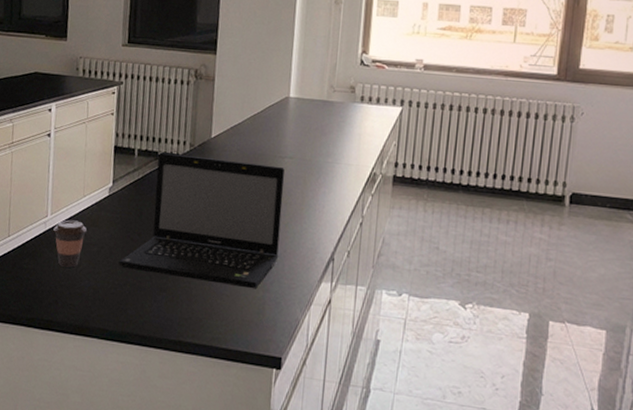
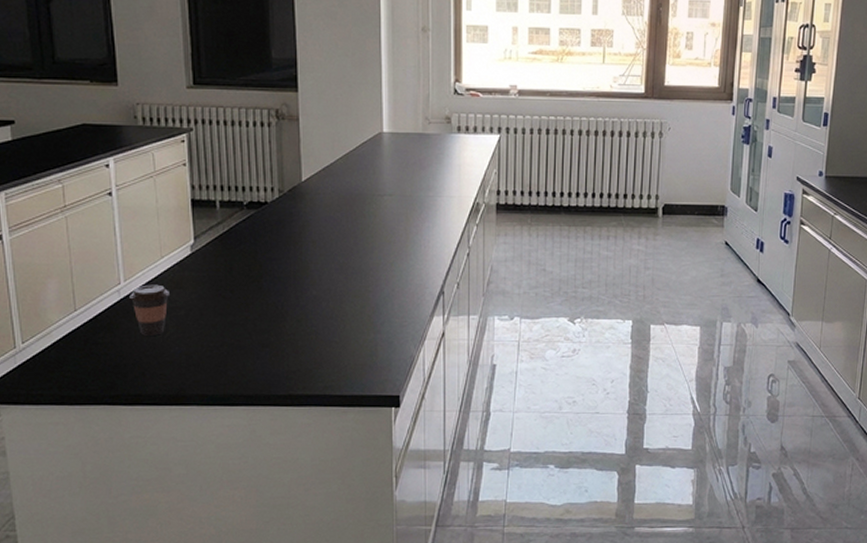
laptop: present [119,152,285,289] -> none [212,202,387,332]

